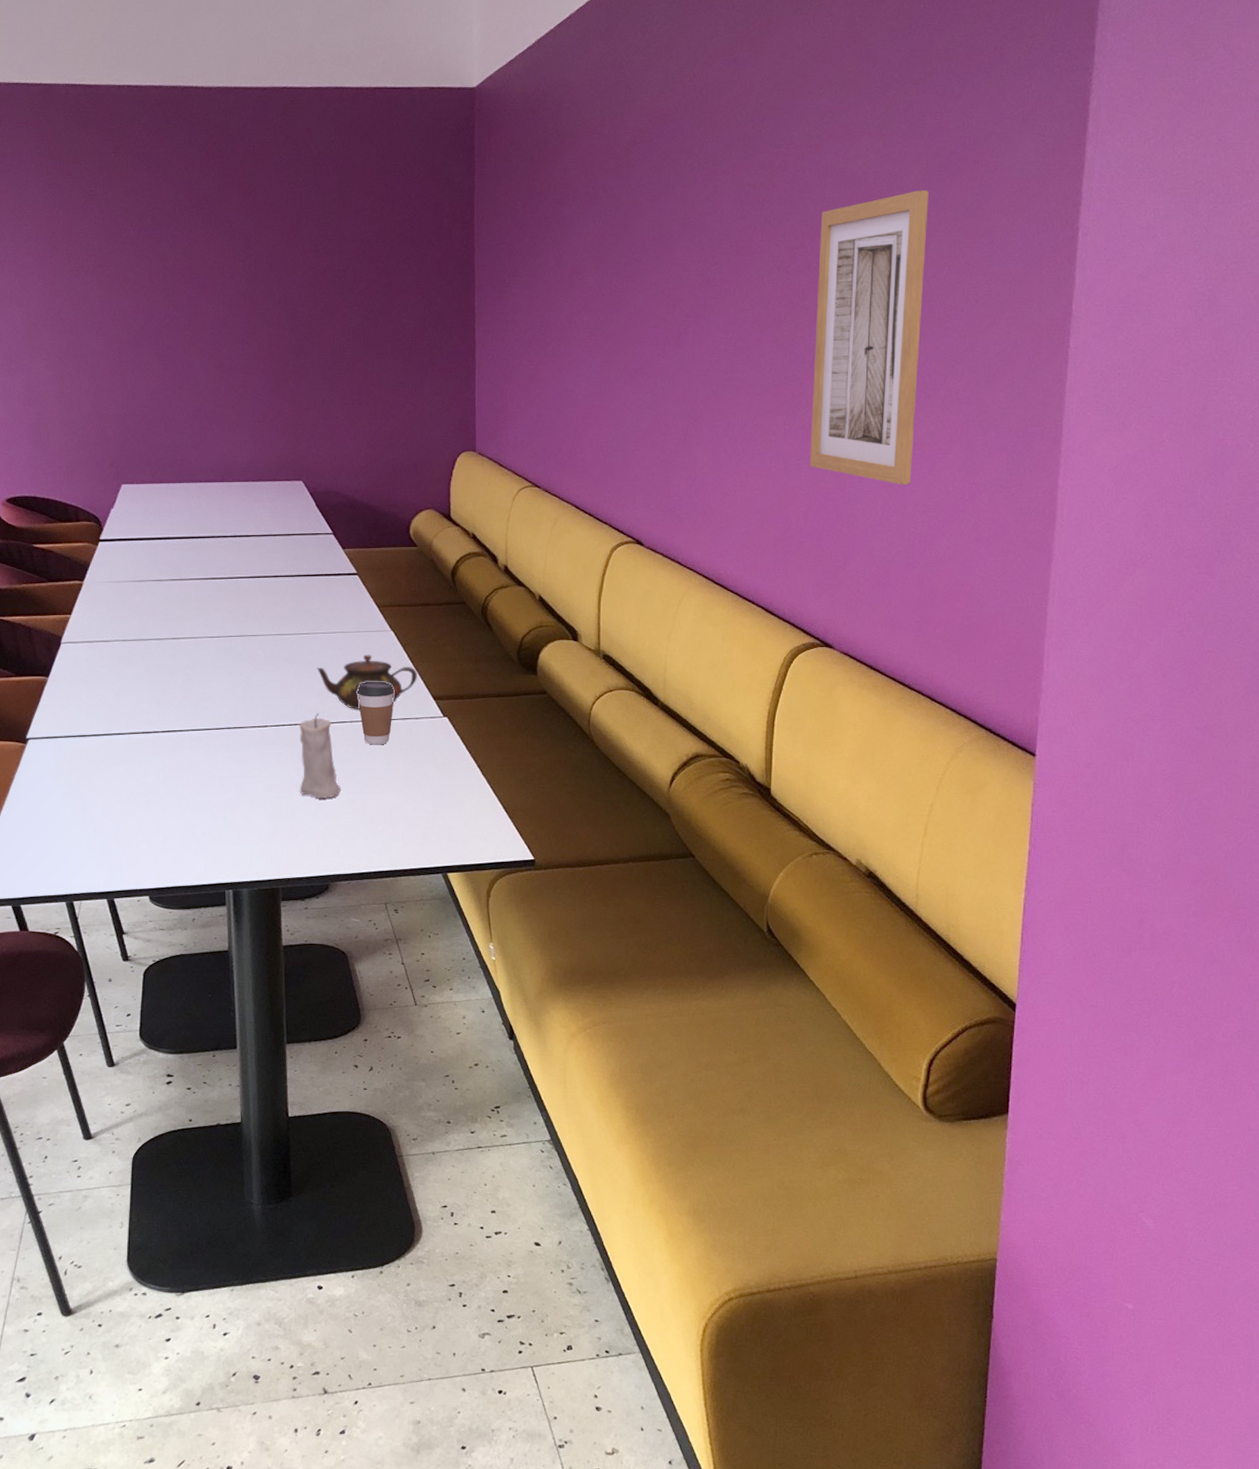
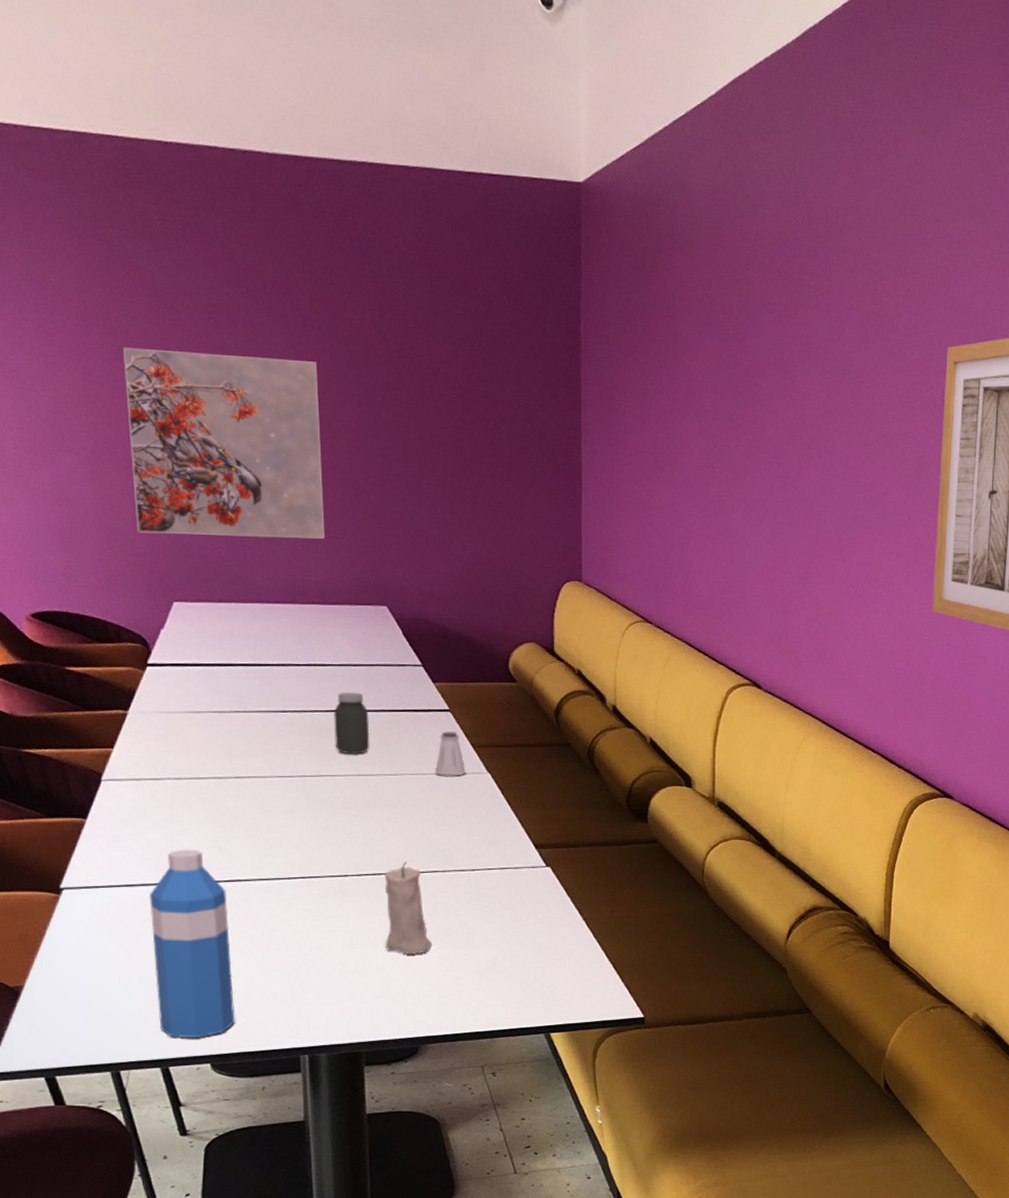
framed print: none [82,264,249,425] -> present [123,347,325,539]
water bottle: none [99,703,170,874] -> present [150,849,235,1039]
jar: none [255,559,287,617] -> present [333,691,370,755]
teapot: present [316,654,417,709] -> none [404,798,517,858]
saltshaker: none [344,593,372,634] -> present [435,731,466,776]
coffee cup: present [357,681,395,745] -> none [450,827,492,897]

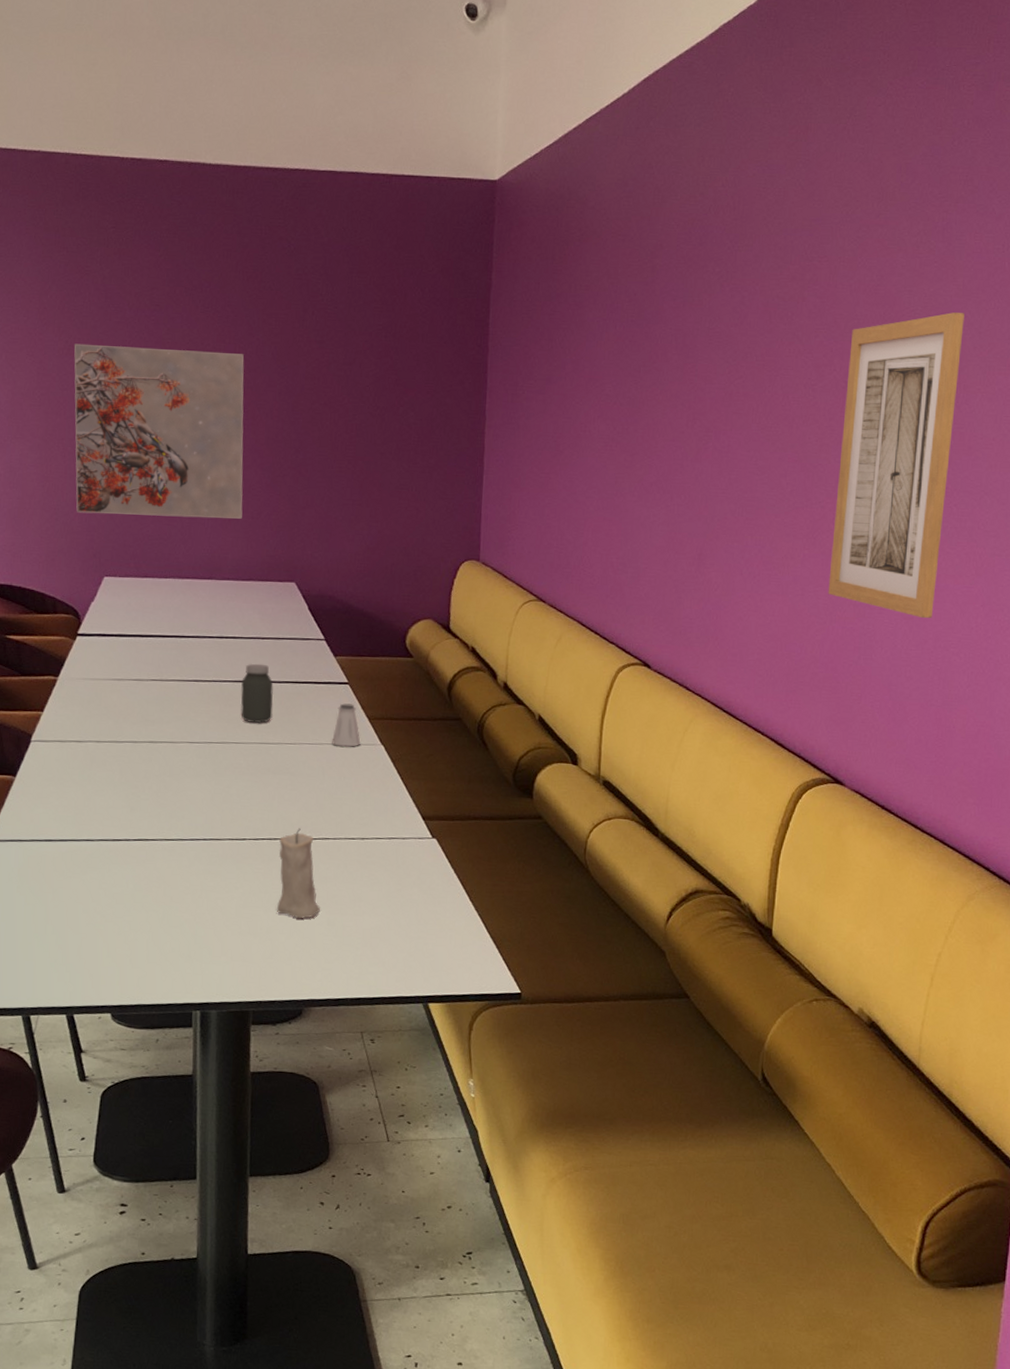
water bottle: present [150,849,235,1039] -> none [66,808,136,989]

